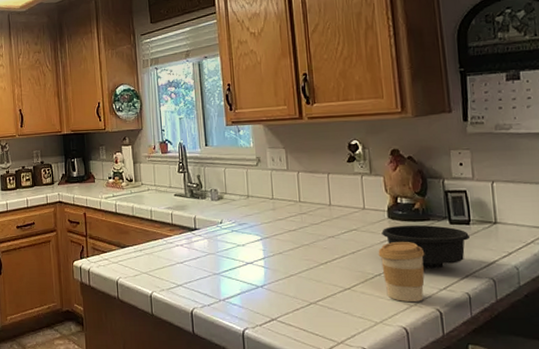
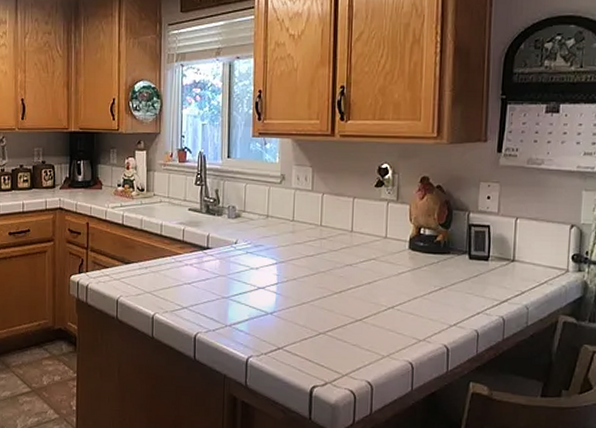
coffee cup: present [378,242,425,301] -> none [394,274,441,337]
bowl: present [382,224,469,269] -> none [400,257,486,304]

